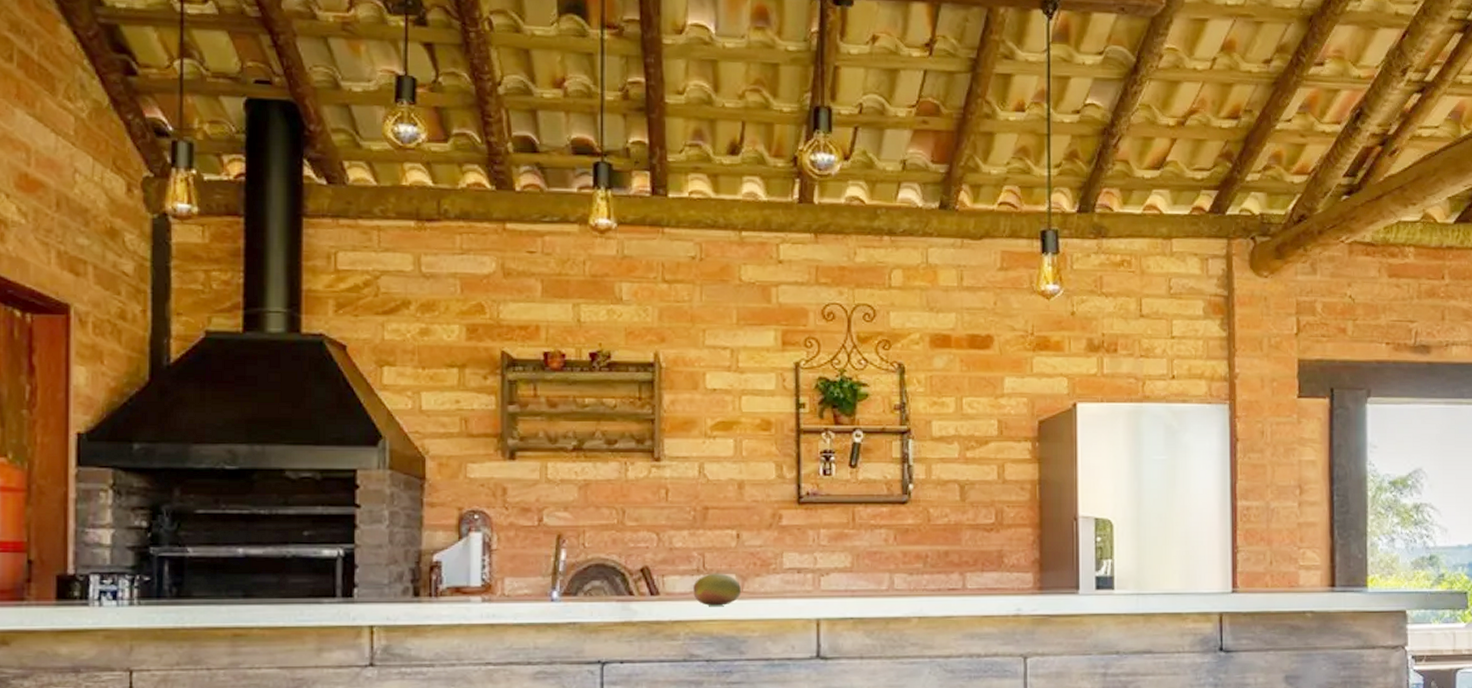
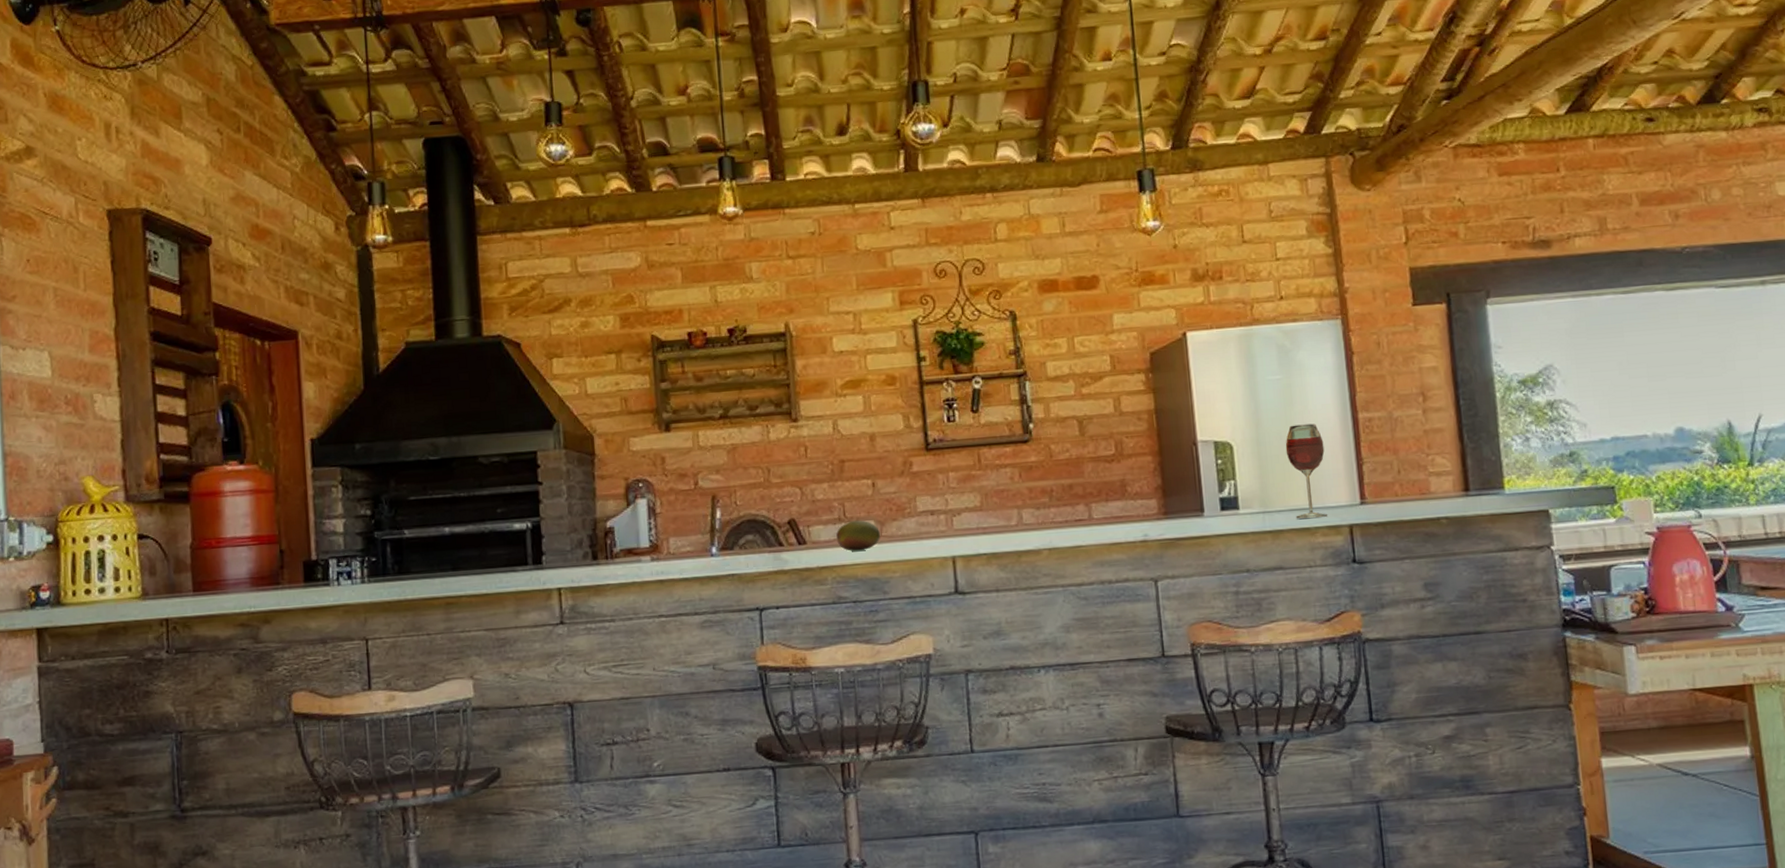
wineglass: none [1164,508,1202,604] -> present [1285,423,1328,519]

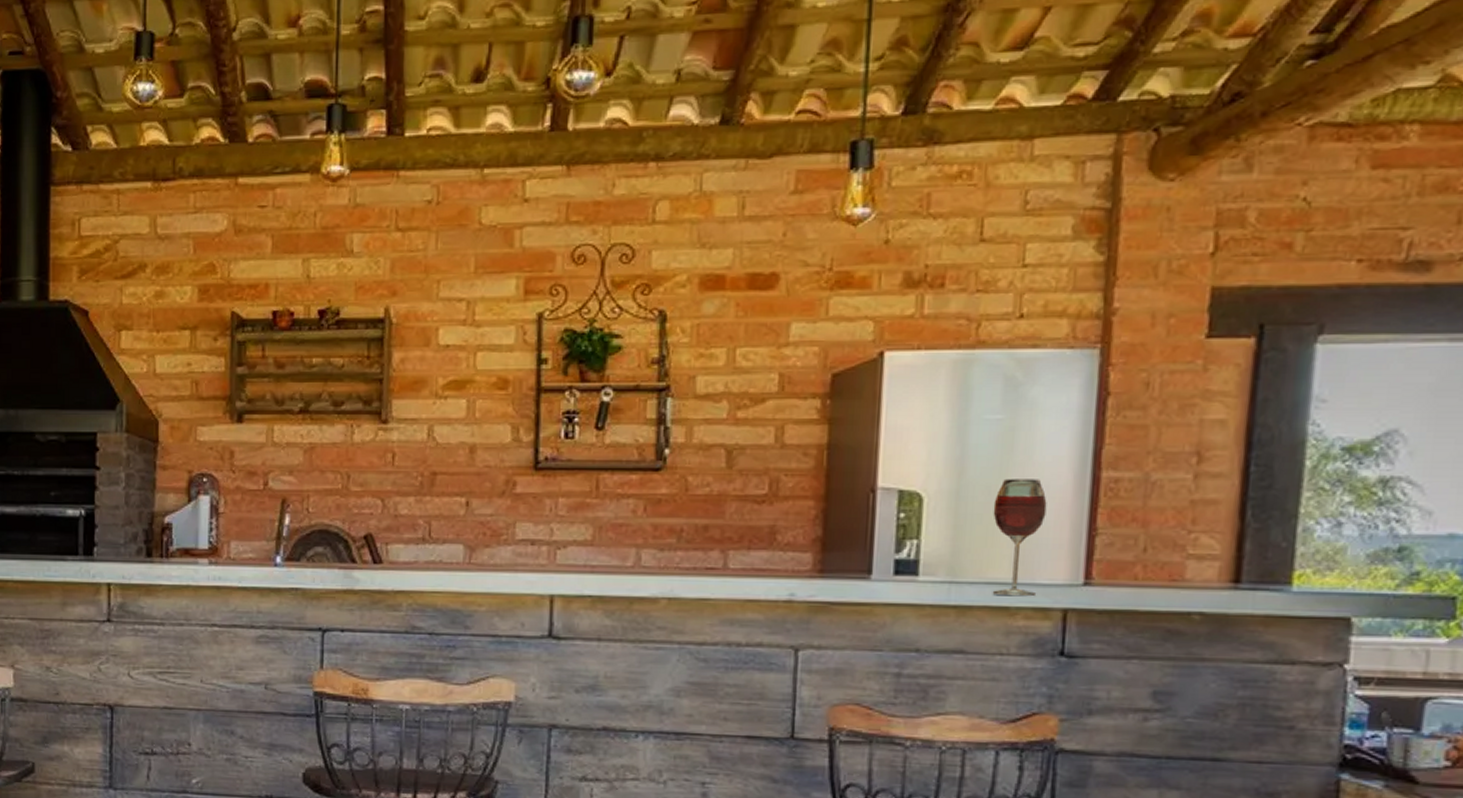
fruit: present [836,520,881,551] -> none [418,542,470,577]

